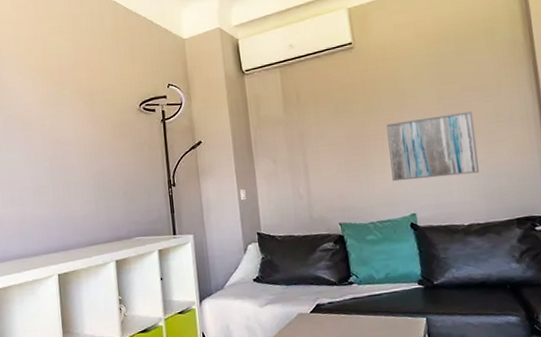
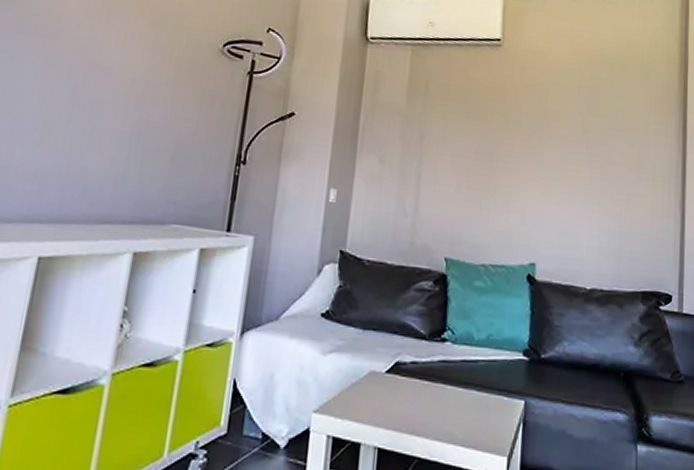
wall art: present [386,111,480,182] -> none [517,146,616,228]

